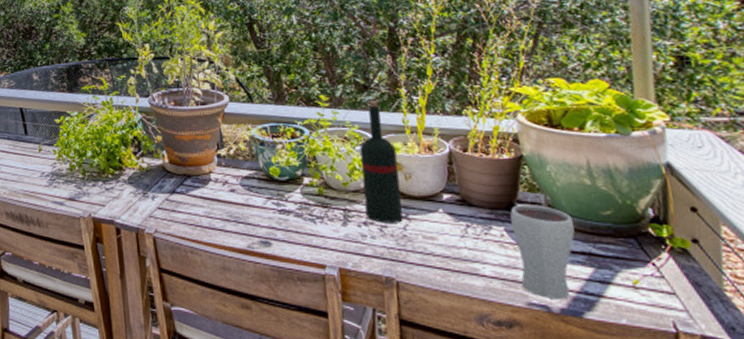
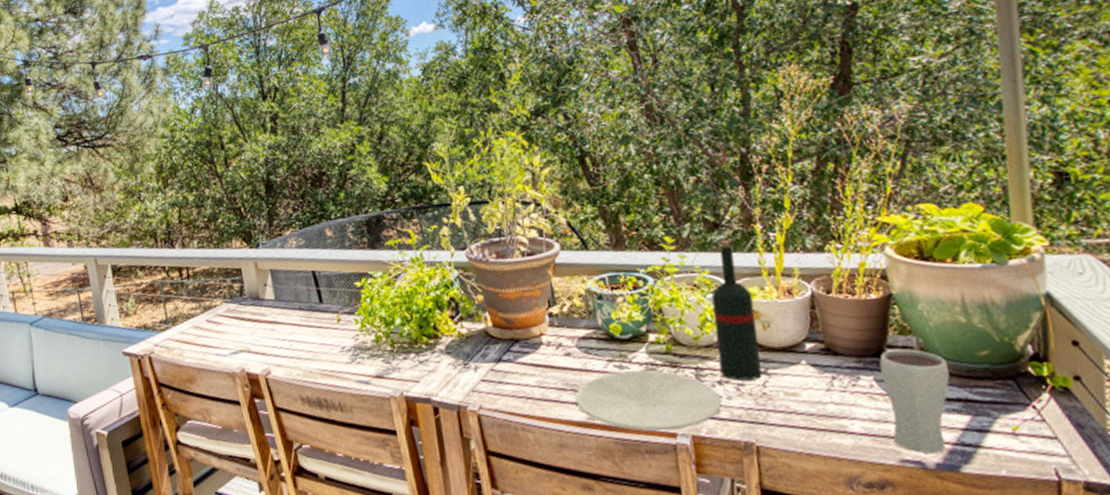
plate: none [237,208,367,262] -> present [575,369,722,432]

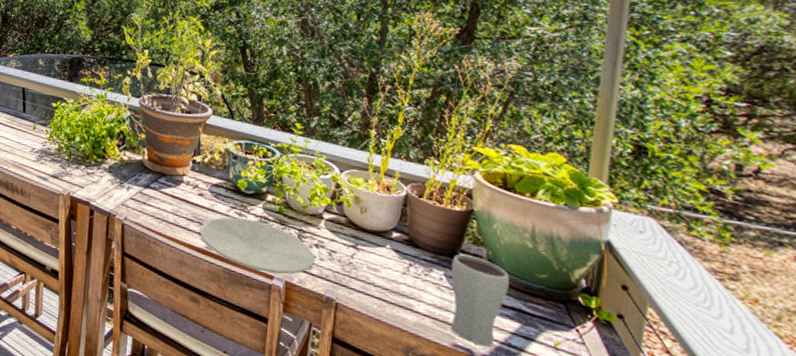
wine bottle: present [711,240,762,381] -> none [319,136,357,251]

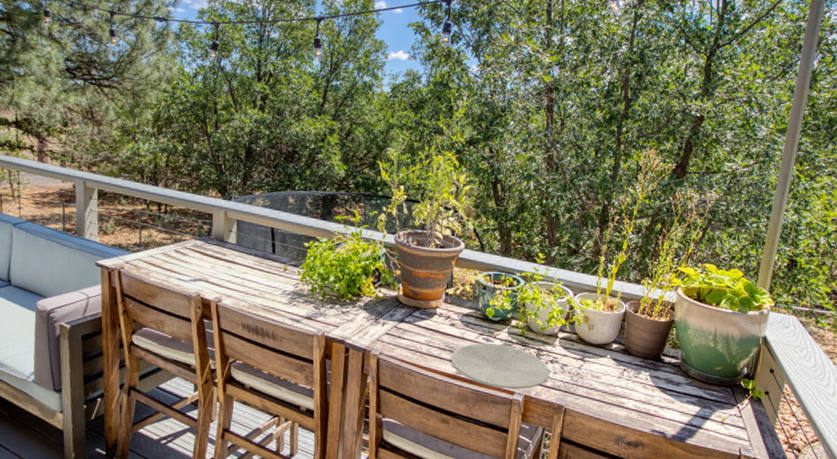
drinking glass: present [451,254,509,347] -> none [651,357,696,428]

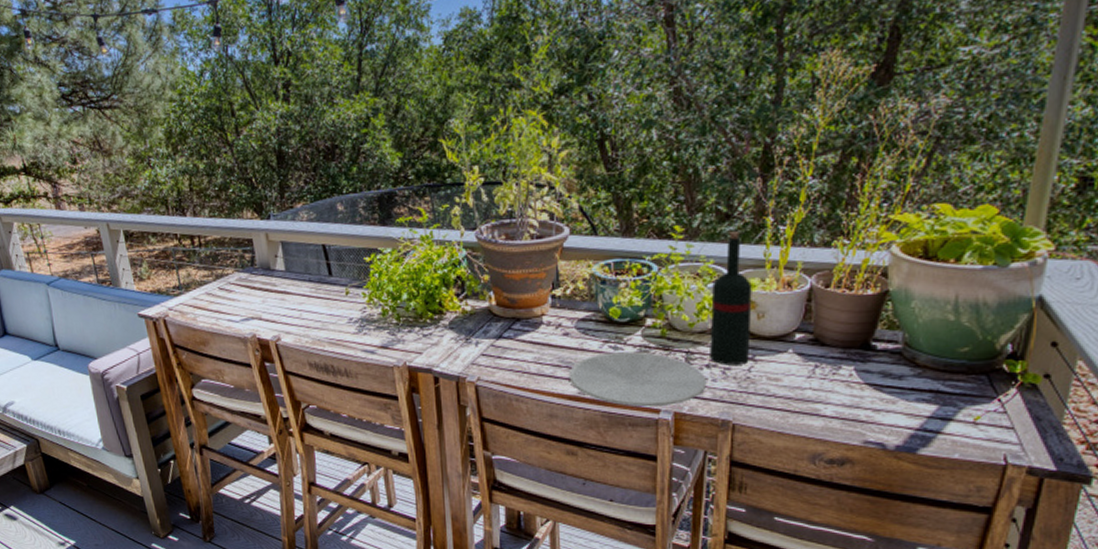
wine bottle: none [554,263,587,363] -> present [710,231,752,365]

